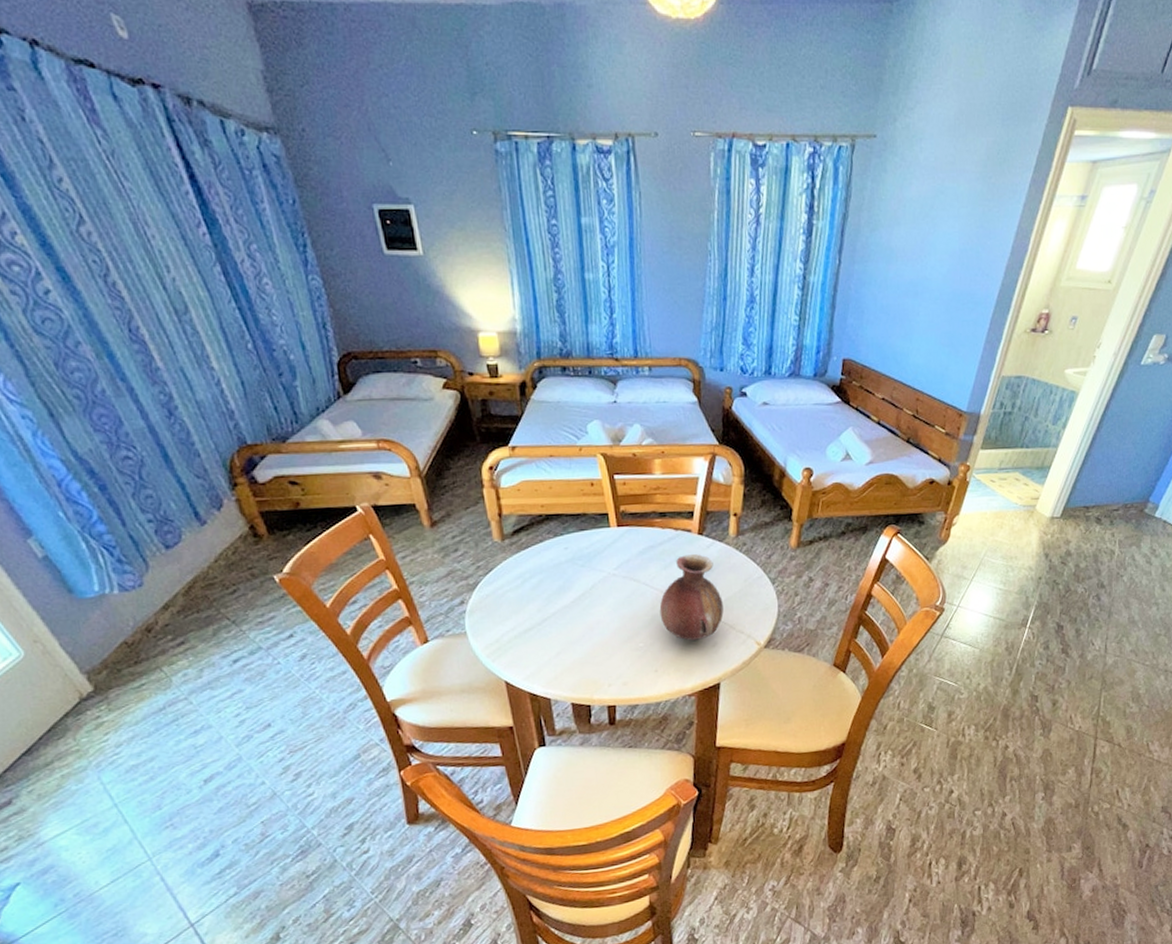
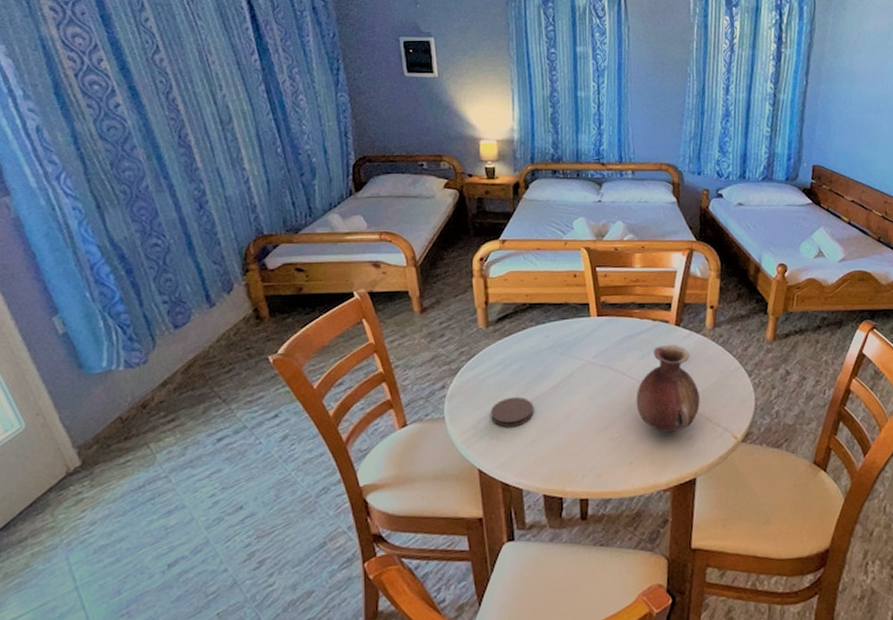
coaster: none [513,610,558,641] -> present [491,396,534,428]

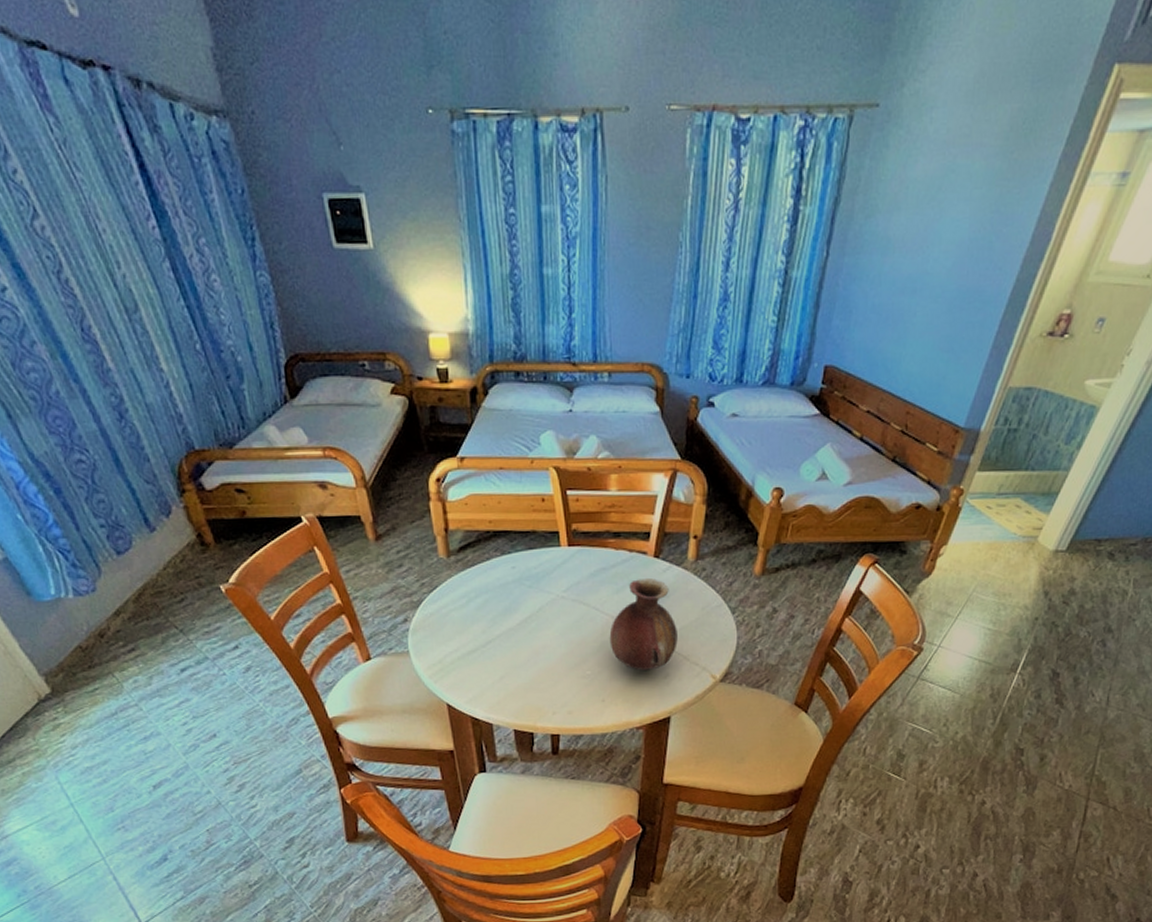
coaster: present [491,396,534,428] -> none [457,631,502,663]

